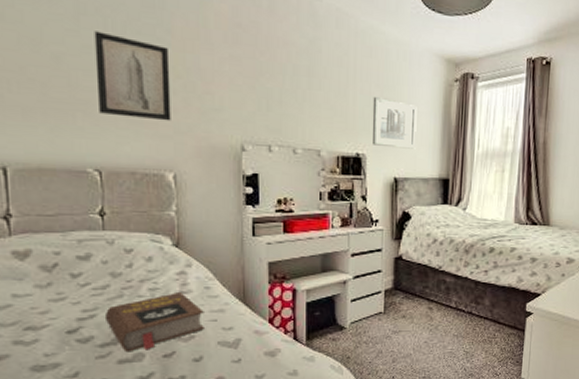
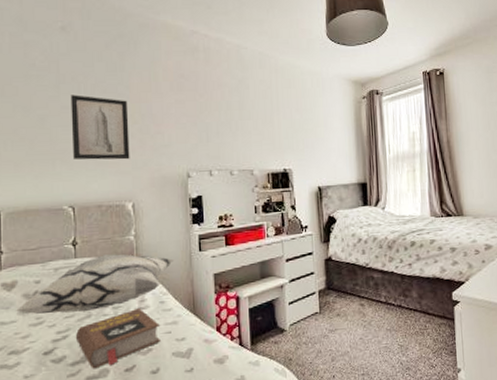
decorative pillow: none [30,230,221,291] -> present [15,254,173,314]
wall art: present [372,97,417,149] -> none [294,119,334,161]

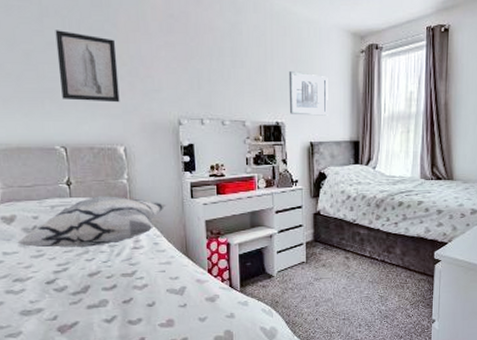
book: present [75,309,160,369] -> none [75,248,155,299]
wall art: none [294,119,334,161] -> present [288,71,328,116]

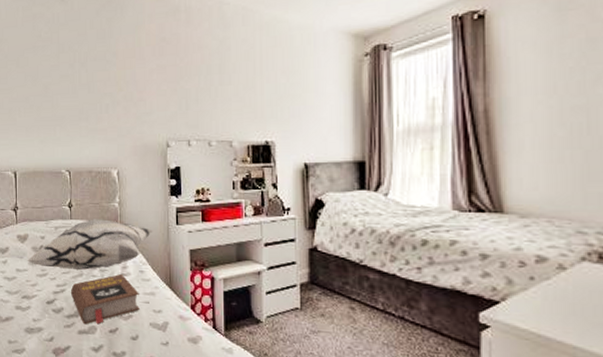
wall art: present [55,30,120,103] -> none [68,63,116,127]
book: none [75,248,155,299] -> present [70,274,139,325]
wall art: present [288,71,328,116] -> none [279,84,325,133]

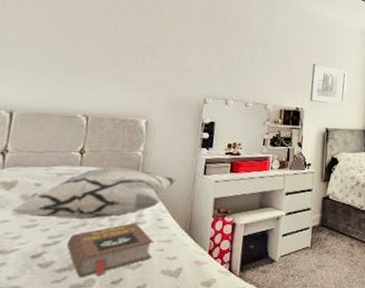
wall art: none [279,84,325,133] -> present [310,64,348,105]

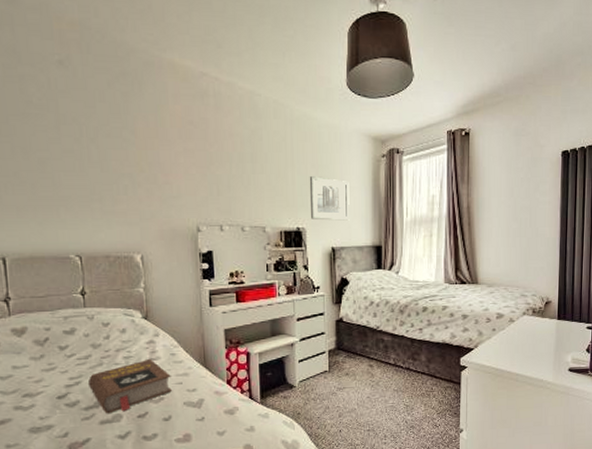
decorative pillow: present [10,166,177,220] -> none [26,305,184,361]

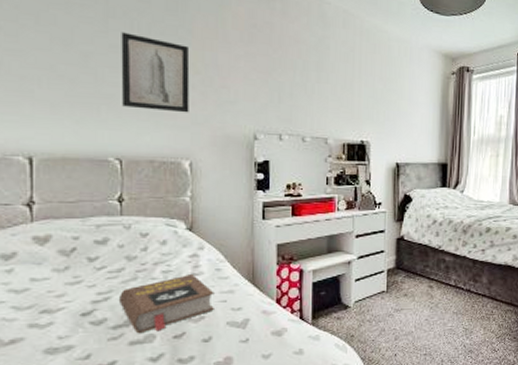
wall art: none [72,137,137,210] -> present [121,32,190,113]
wall art: present [309,176,350,221] -> none [375,89,417,136]

